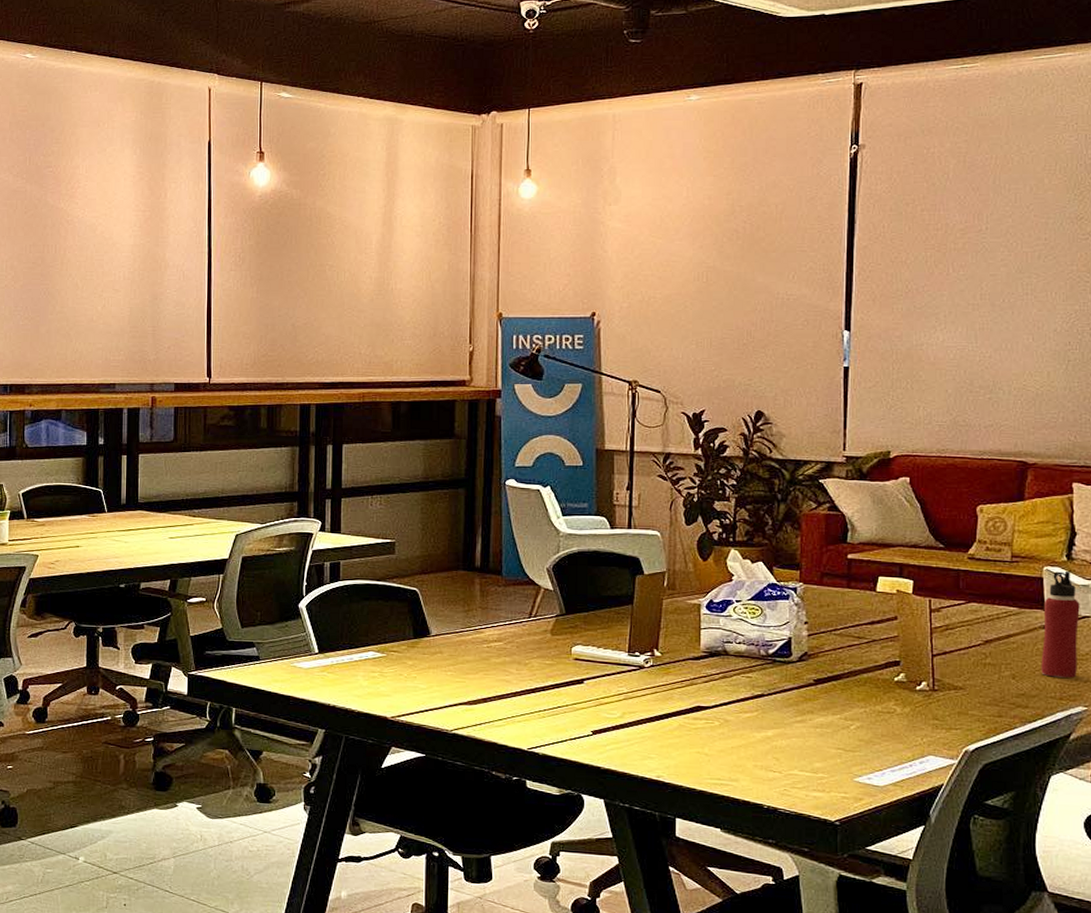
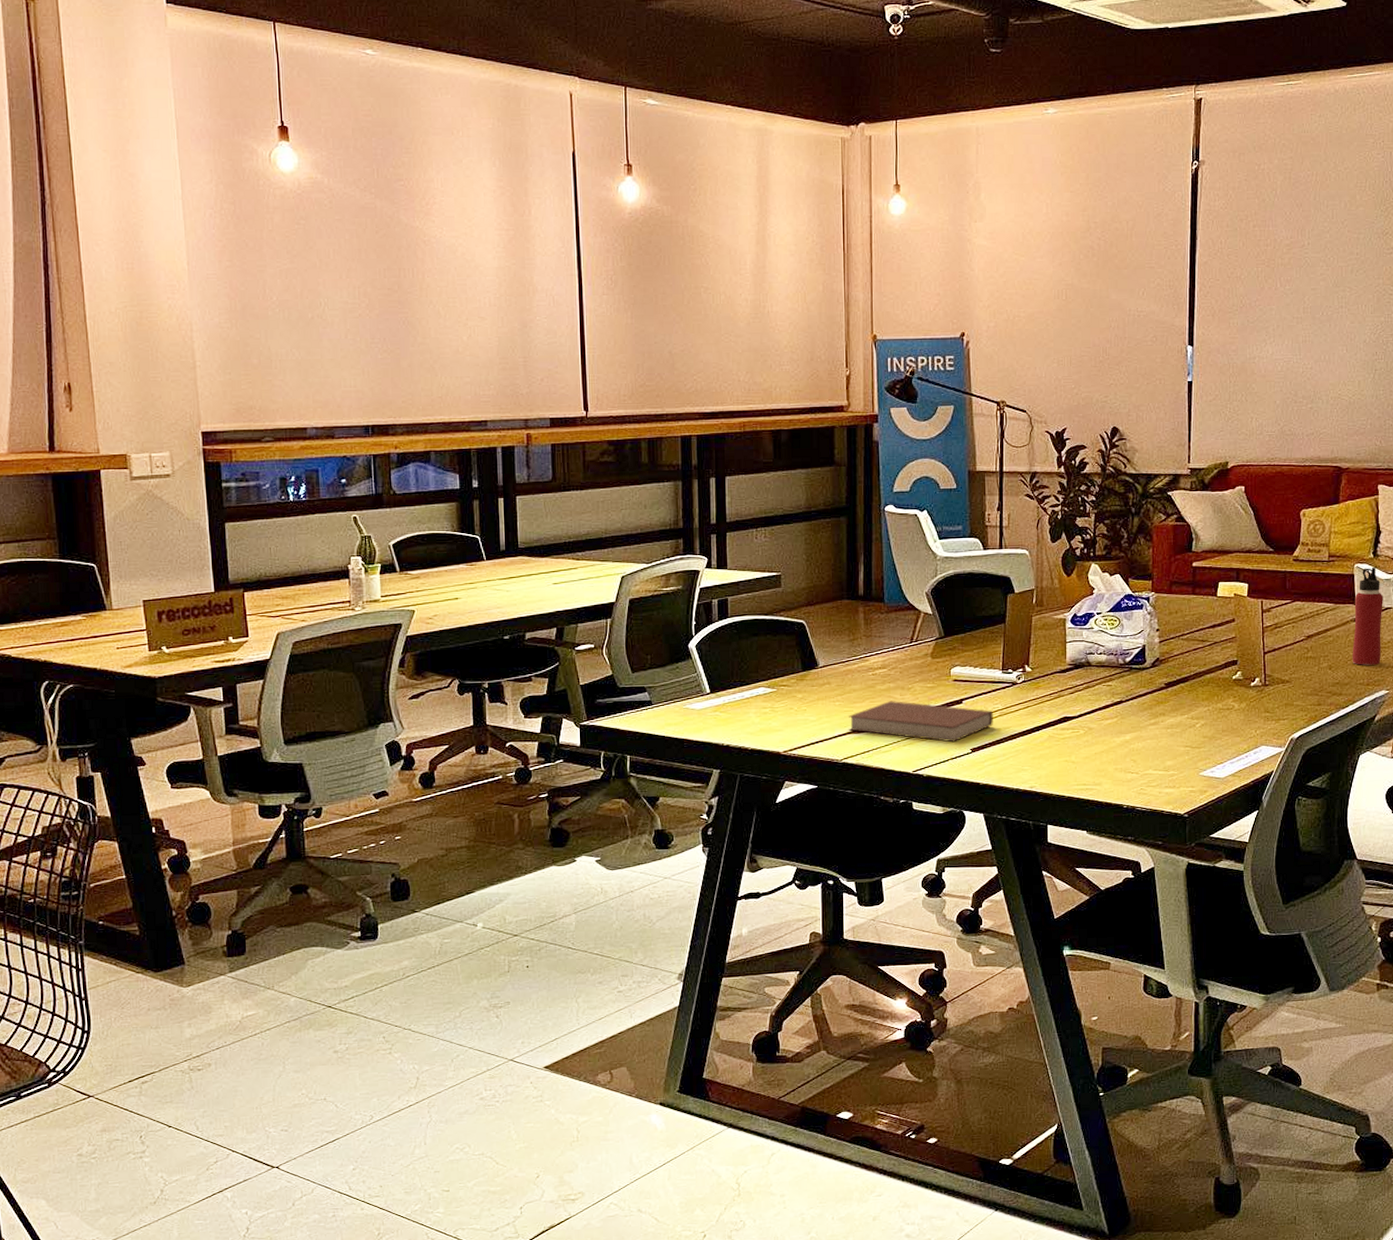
notebook: none [459,675,617,723] -> present [848,701,993,743]

